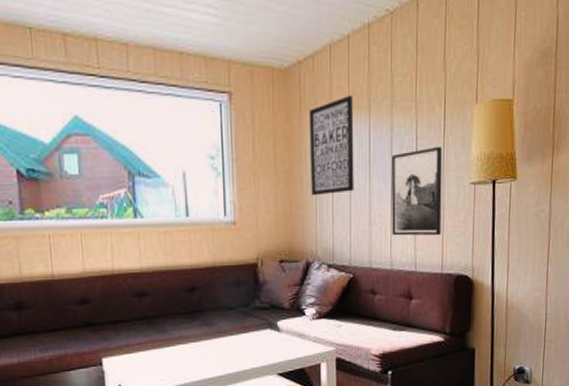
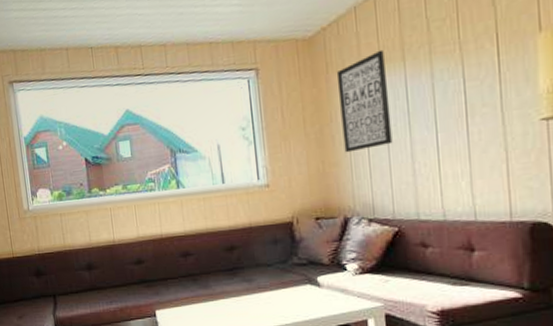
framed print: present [391,147,443,236] -> none [434,85,506,185]

